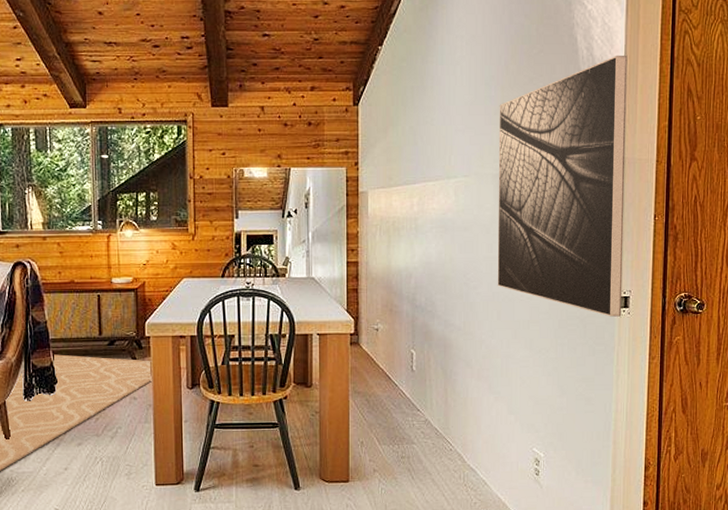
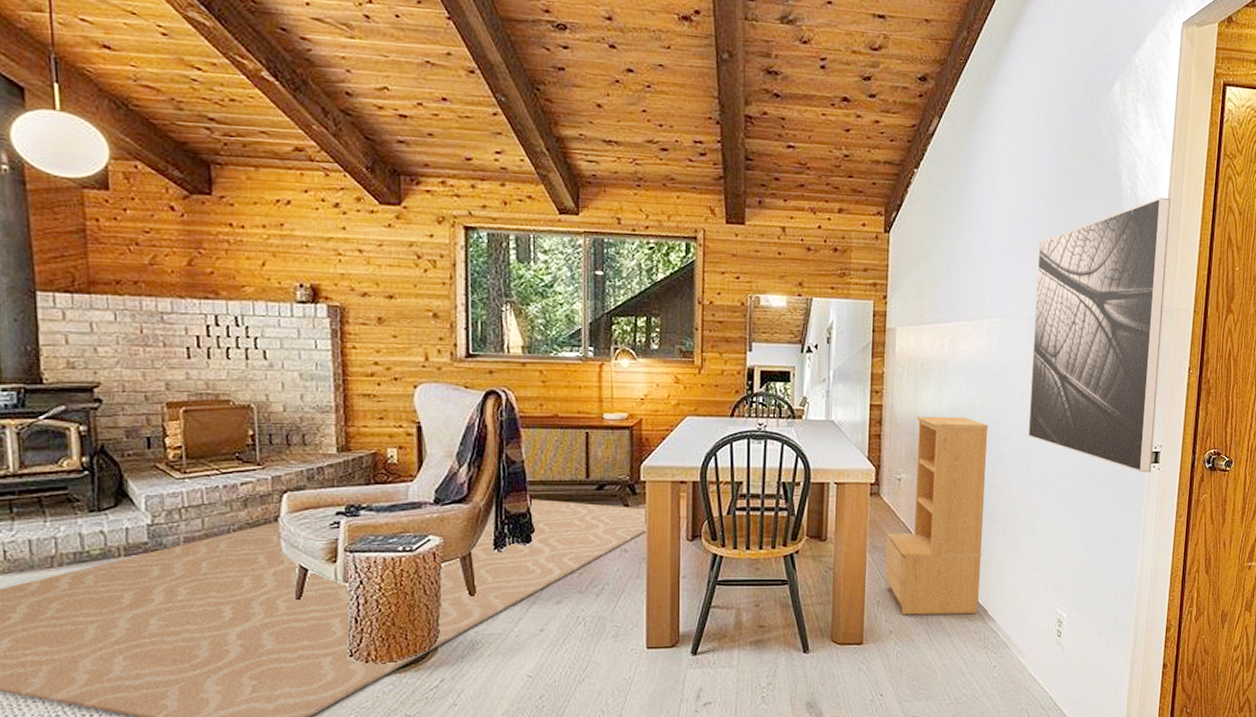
bookshelf: none [367,270,459,455] -> present [885,416,989,615]

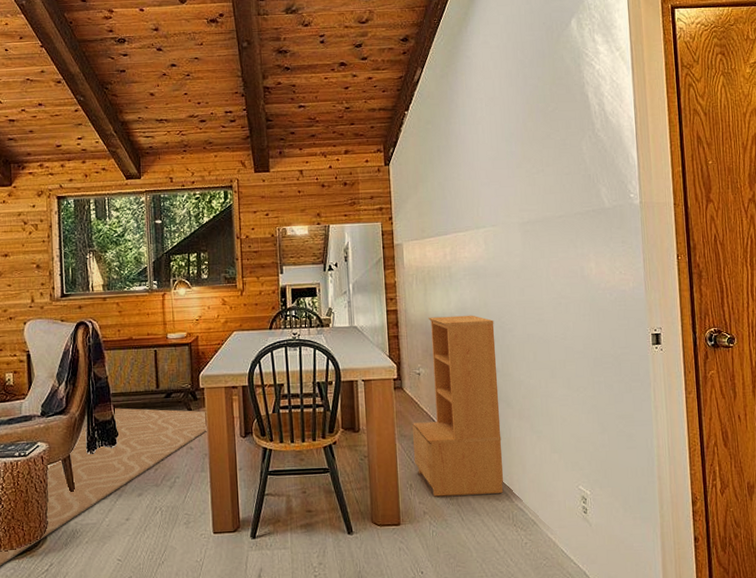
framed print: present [1028,197,1171,473] -> none [520,108,655,354]

